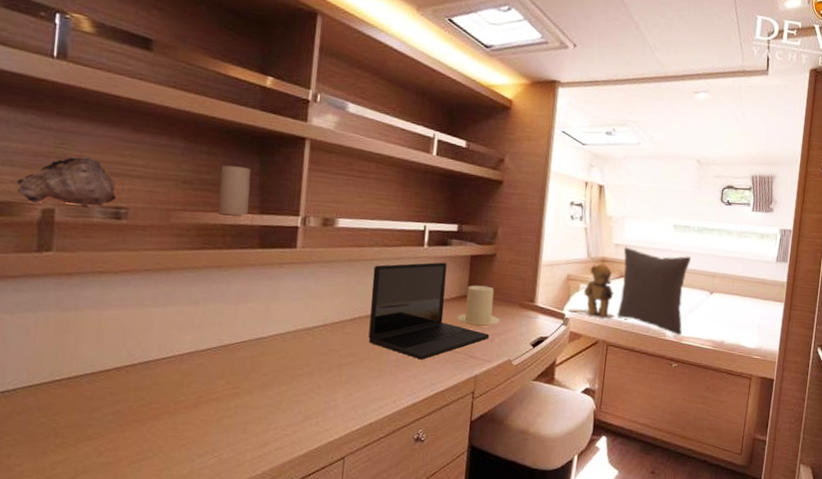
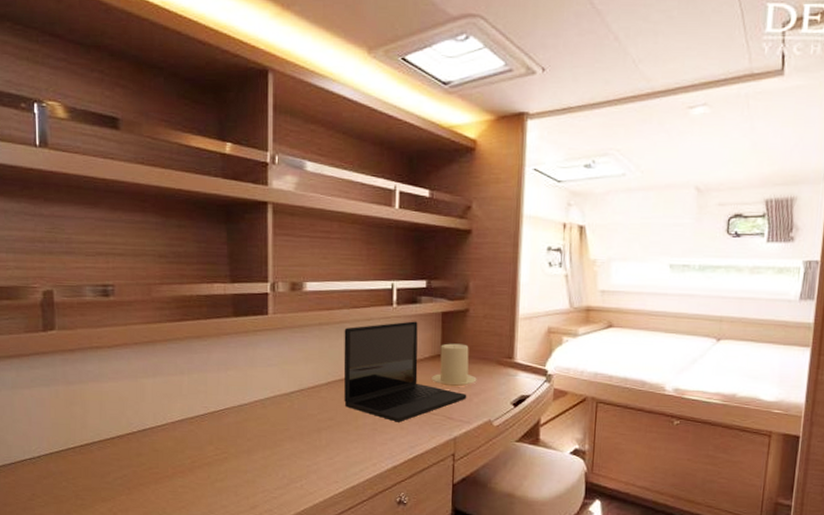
seashell: present [16,157,117,206] -> none [20,239,103,286]
candle: present [218,165,251,216] -> none [191,236,221,286]
teddy bear: present [567,264,614,320] -> none [549,314,603,375]
pillow: present [616,247,692,336] -> none [606,293,693,390]

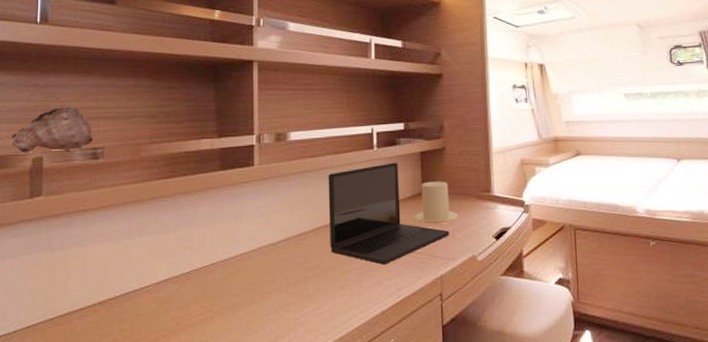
seashell: none [20,239,103,286] -> present [11,106,94,153]

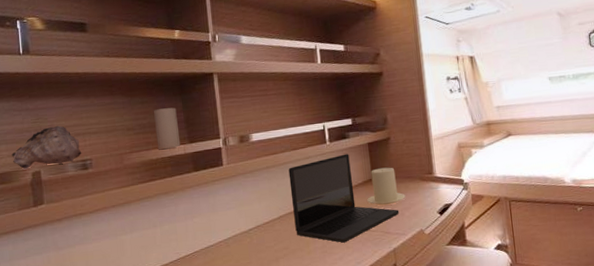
candle: none [181,96,208,142] -> present [153,107,181,149]

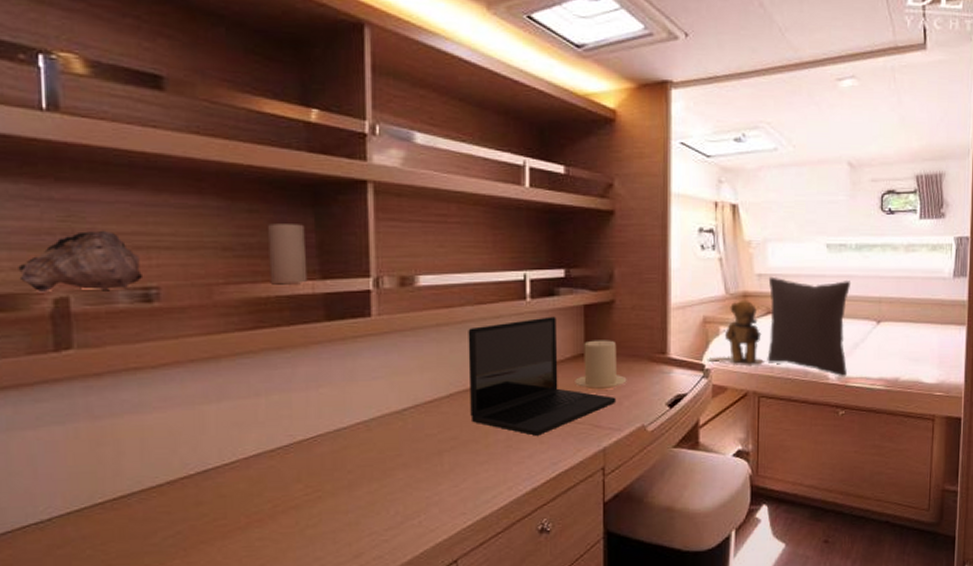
teddy bear: none [464,127,510,178] -> present [707,301,764,367]
pillow: none [505,104,580,181] -> present [767,276,851,378]

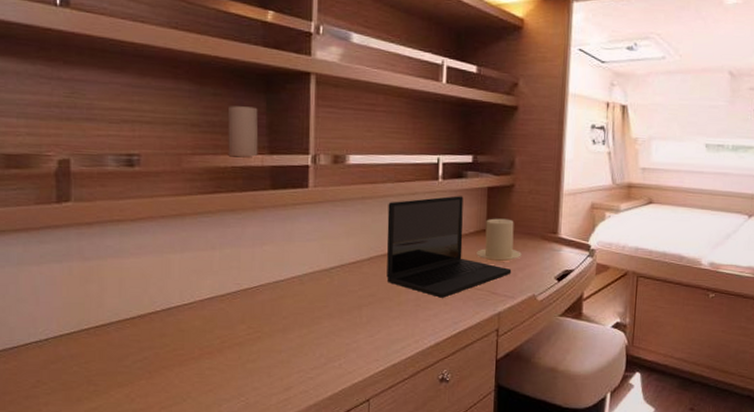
seashell: present [18,230,144,291] -> none [32,105,128,155]
teddy bear: present [707,301,764,367] -> none [592,191,644,249]
pillow: present [767,276,851,378] -> none [646,170,727,264]

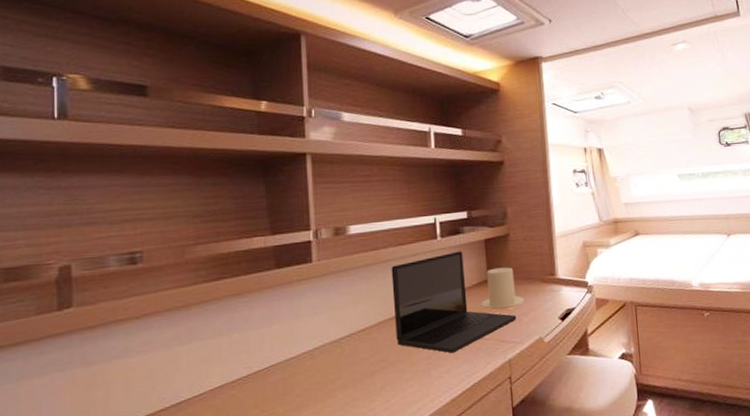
candle: present [227,106,259,157] -> none [227,192,261,241]

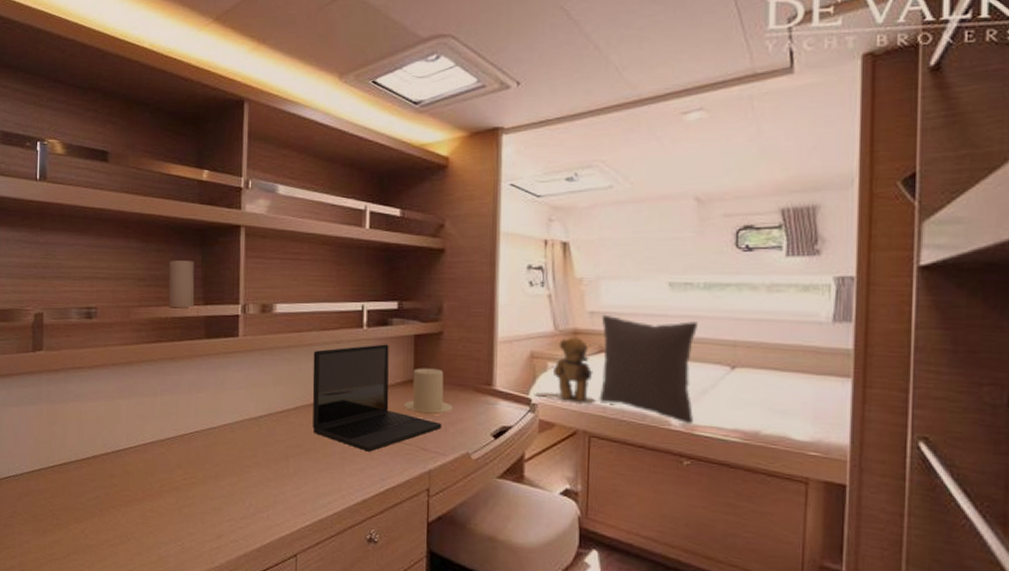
candle: none [227,192,261,241] -> present [168,260,195,308]
teddy bear: none [589,226,637,281] -> present [533,338,596,405]
pillow: none [633,203,707,284] -> present [599,314,699,425]

